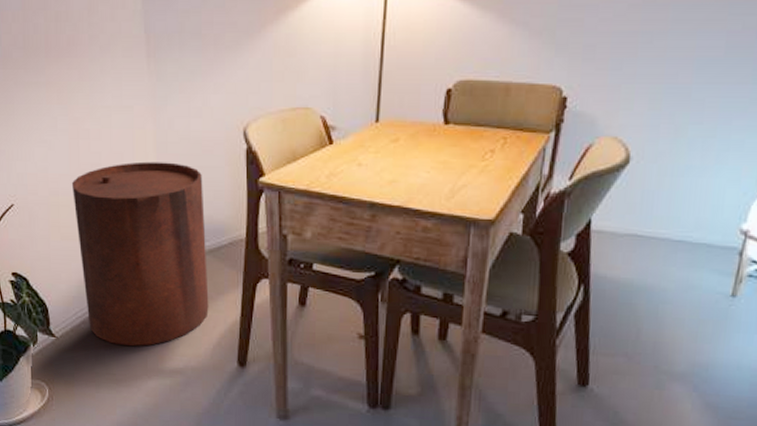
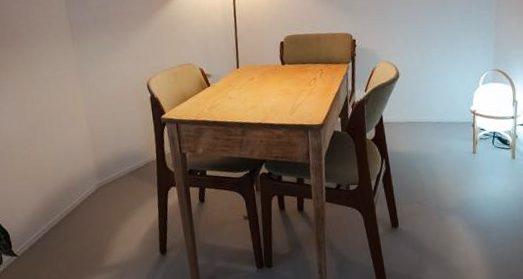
trash can: present [71,161,209,347] -> none [21,112,135,254]

